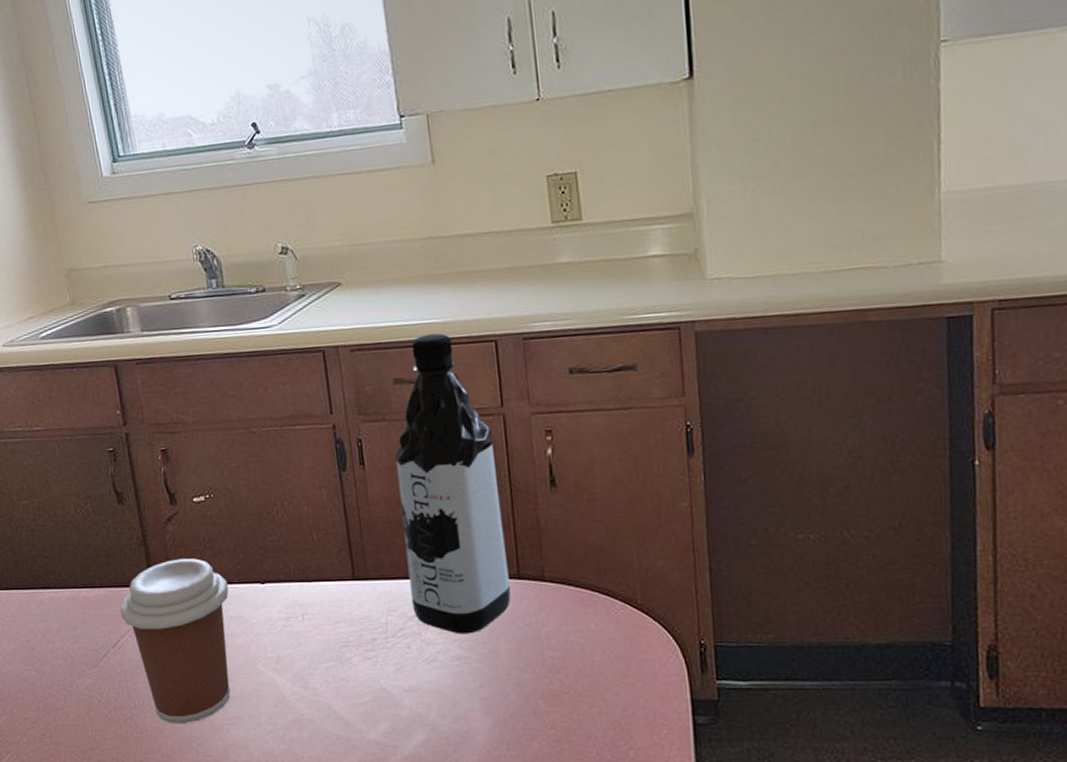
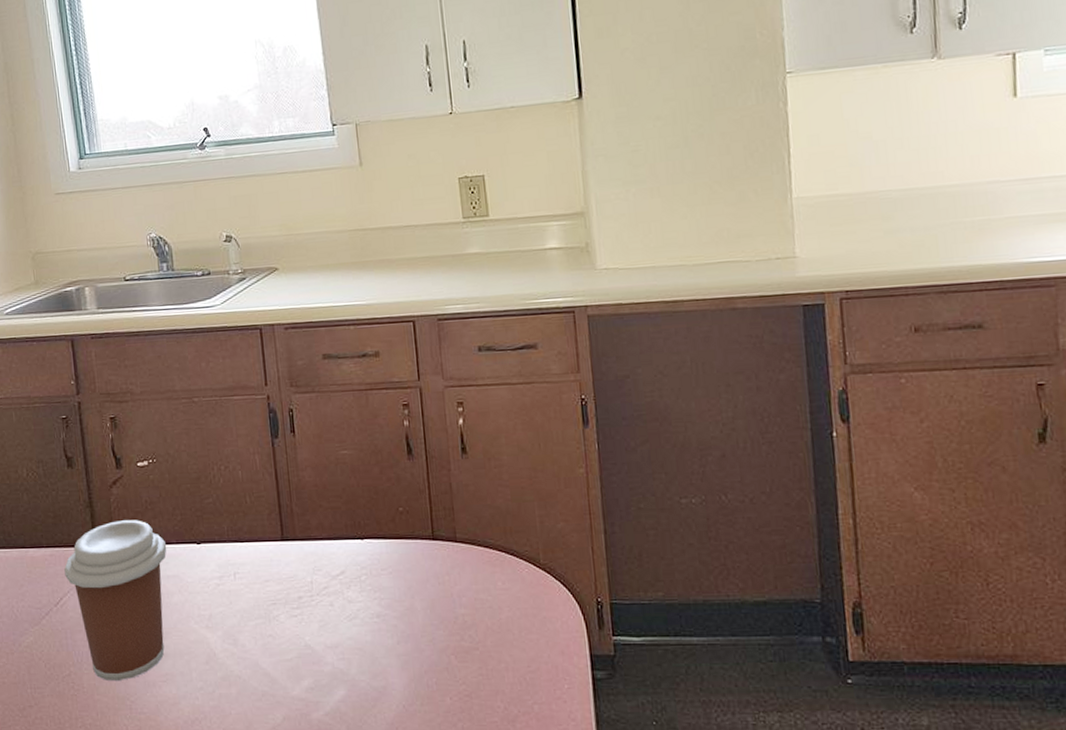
water bottle: present [395,333,511,635] -> none [322,314,426,593]

